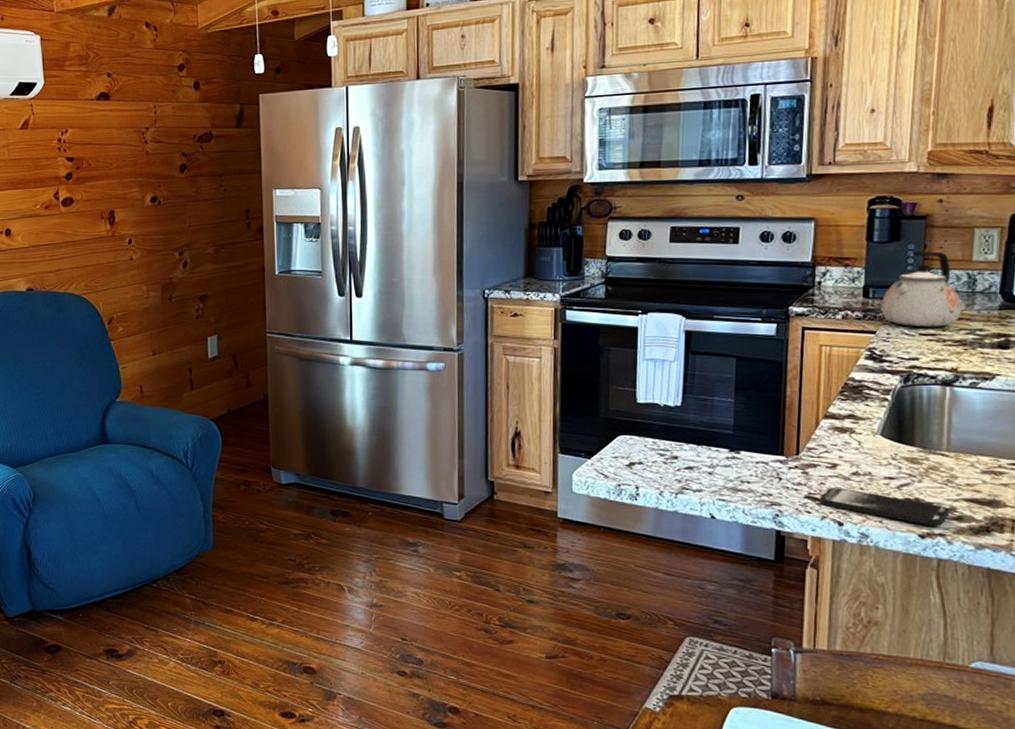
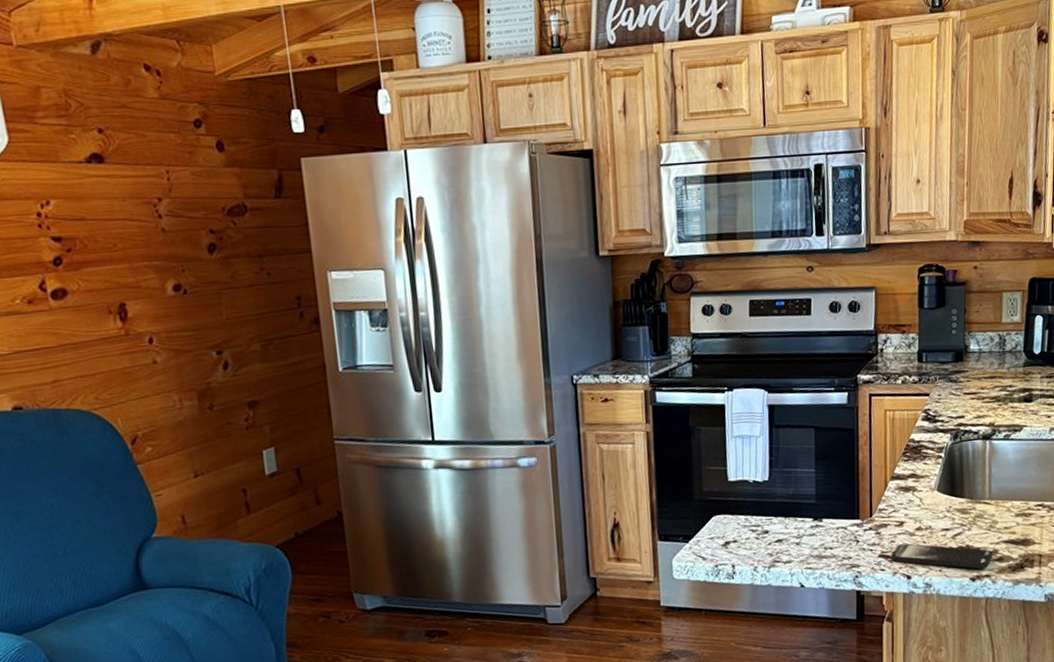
kettle: present [881,250,962,328] -> none [932,315,996,387]

